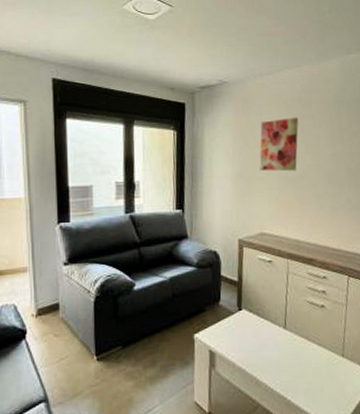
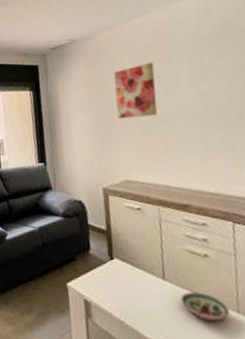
decorative bowl: none [297,339,336,366] -> present [180,292,230,322]

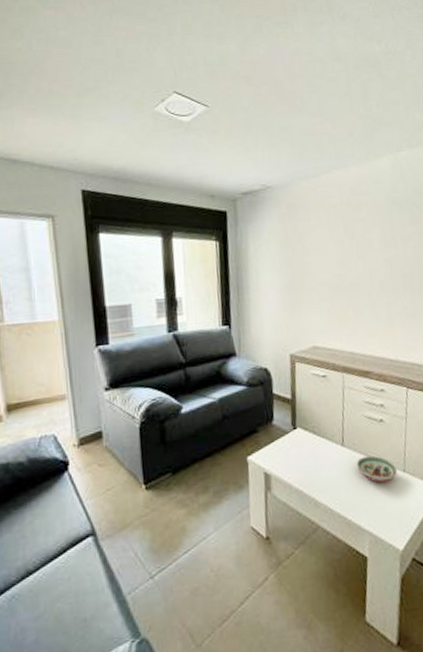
wall art: present [113,62,158,119] -> none [308,221,349,281]

